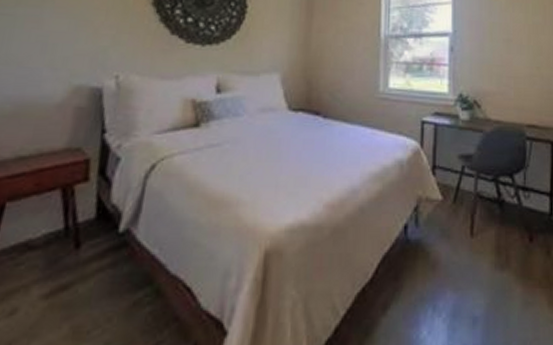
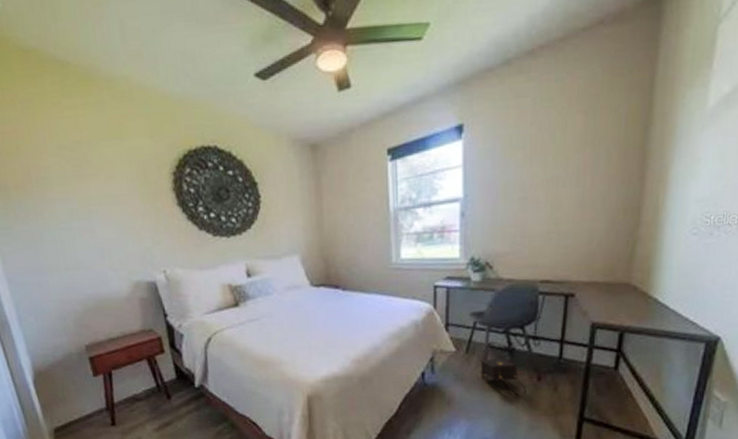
satchel: none [468,211,519,261] -> present [480,358,527,397]

